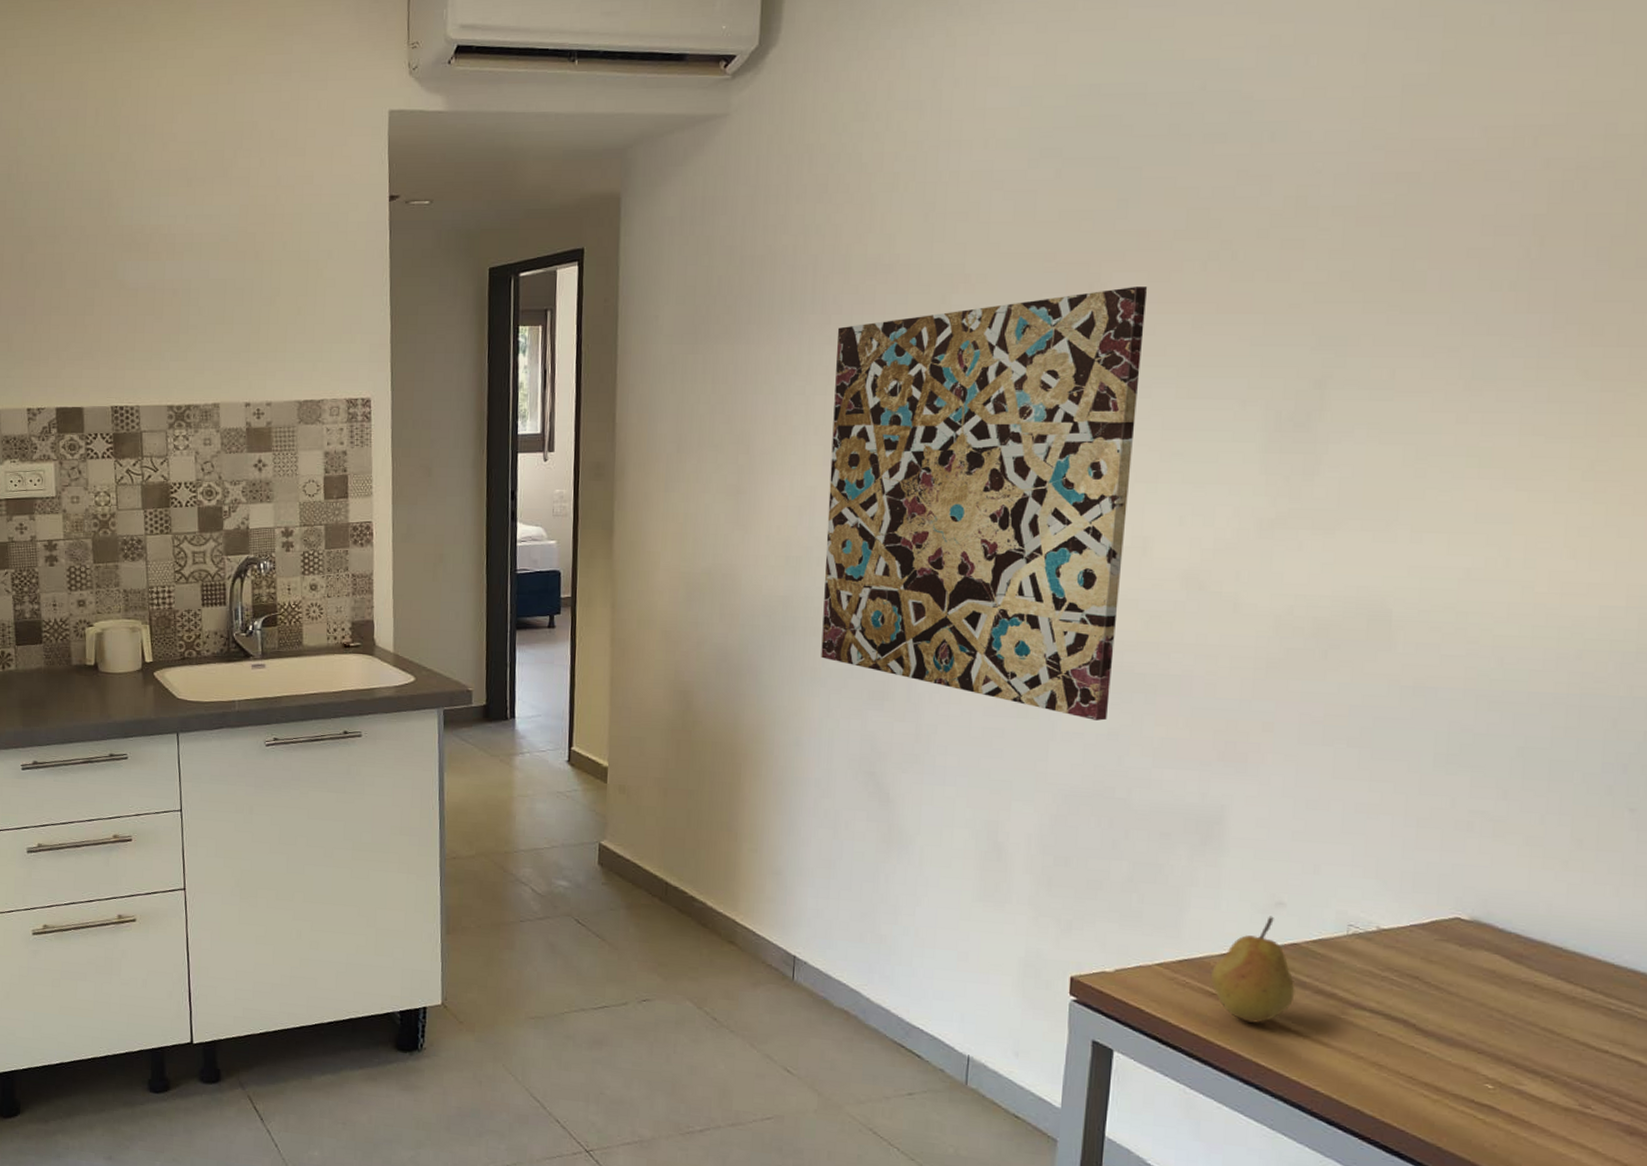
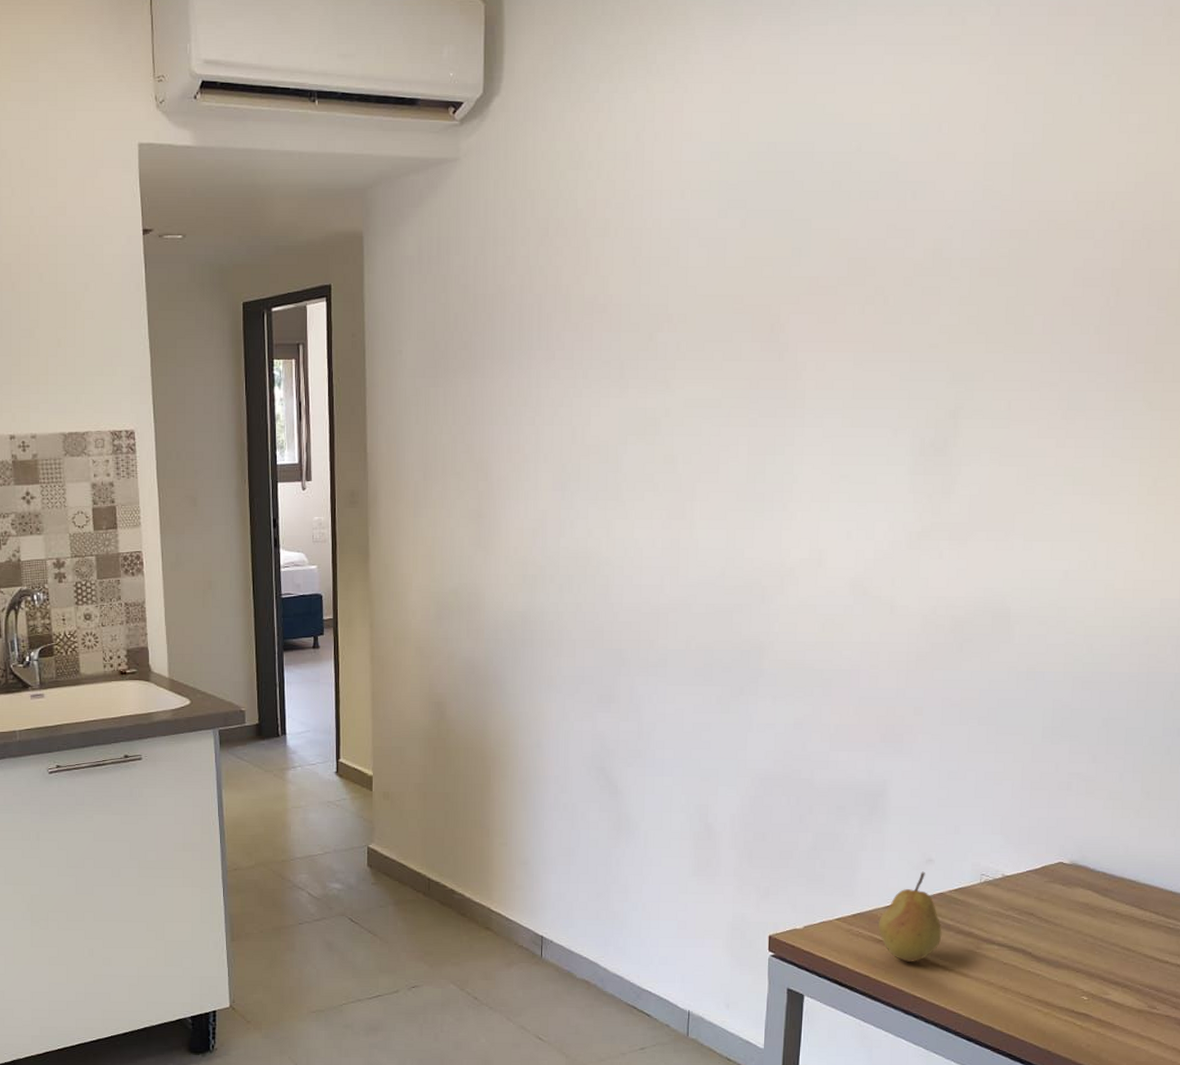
wall art: present [821,287,1148,721] -> none [556,327,818,712]

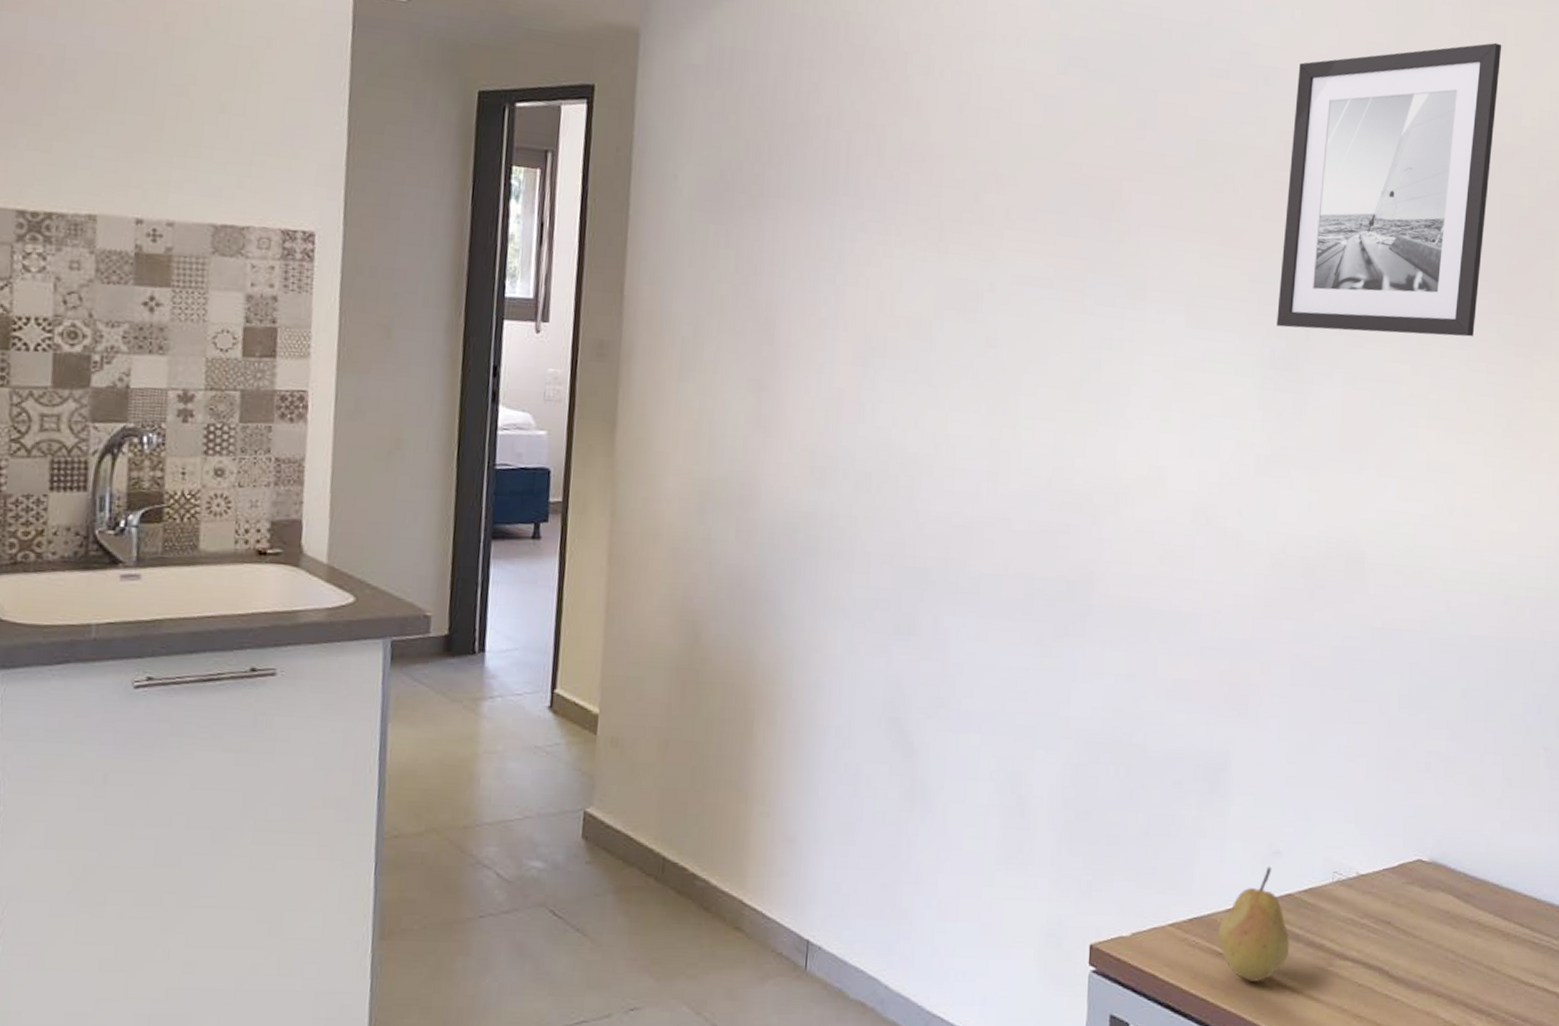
wall art: none [926,124,1153,418] -> present [1276,42,1502,337]

